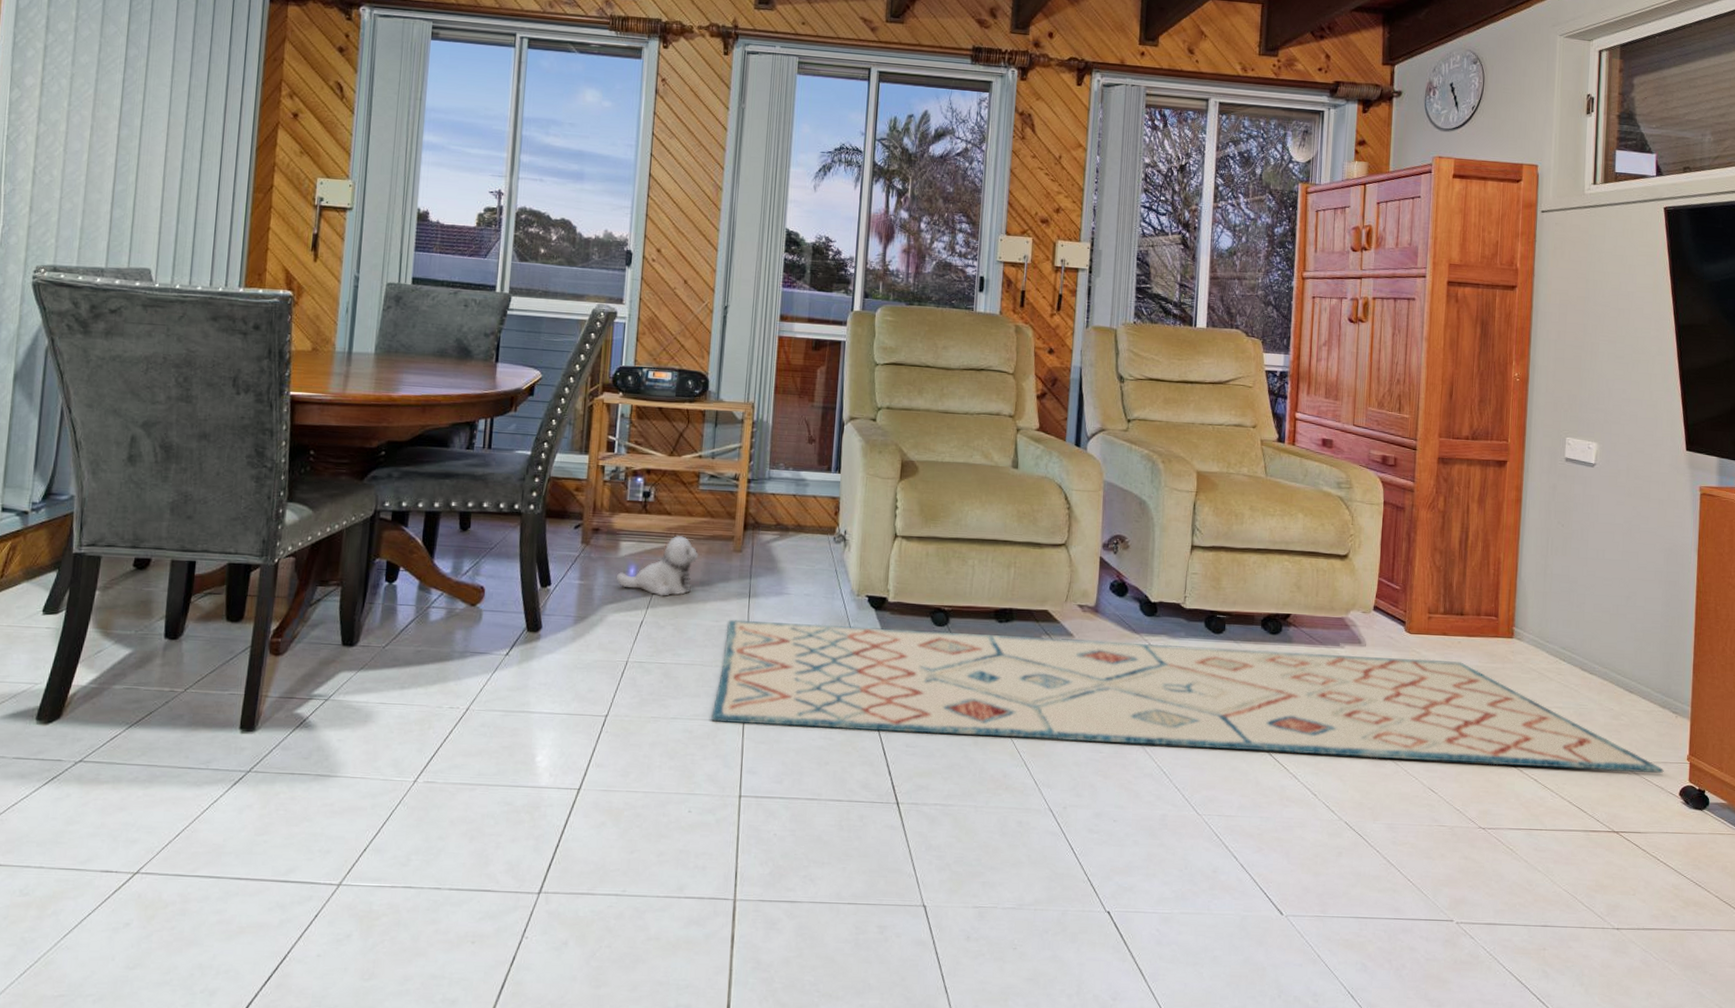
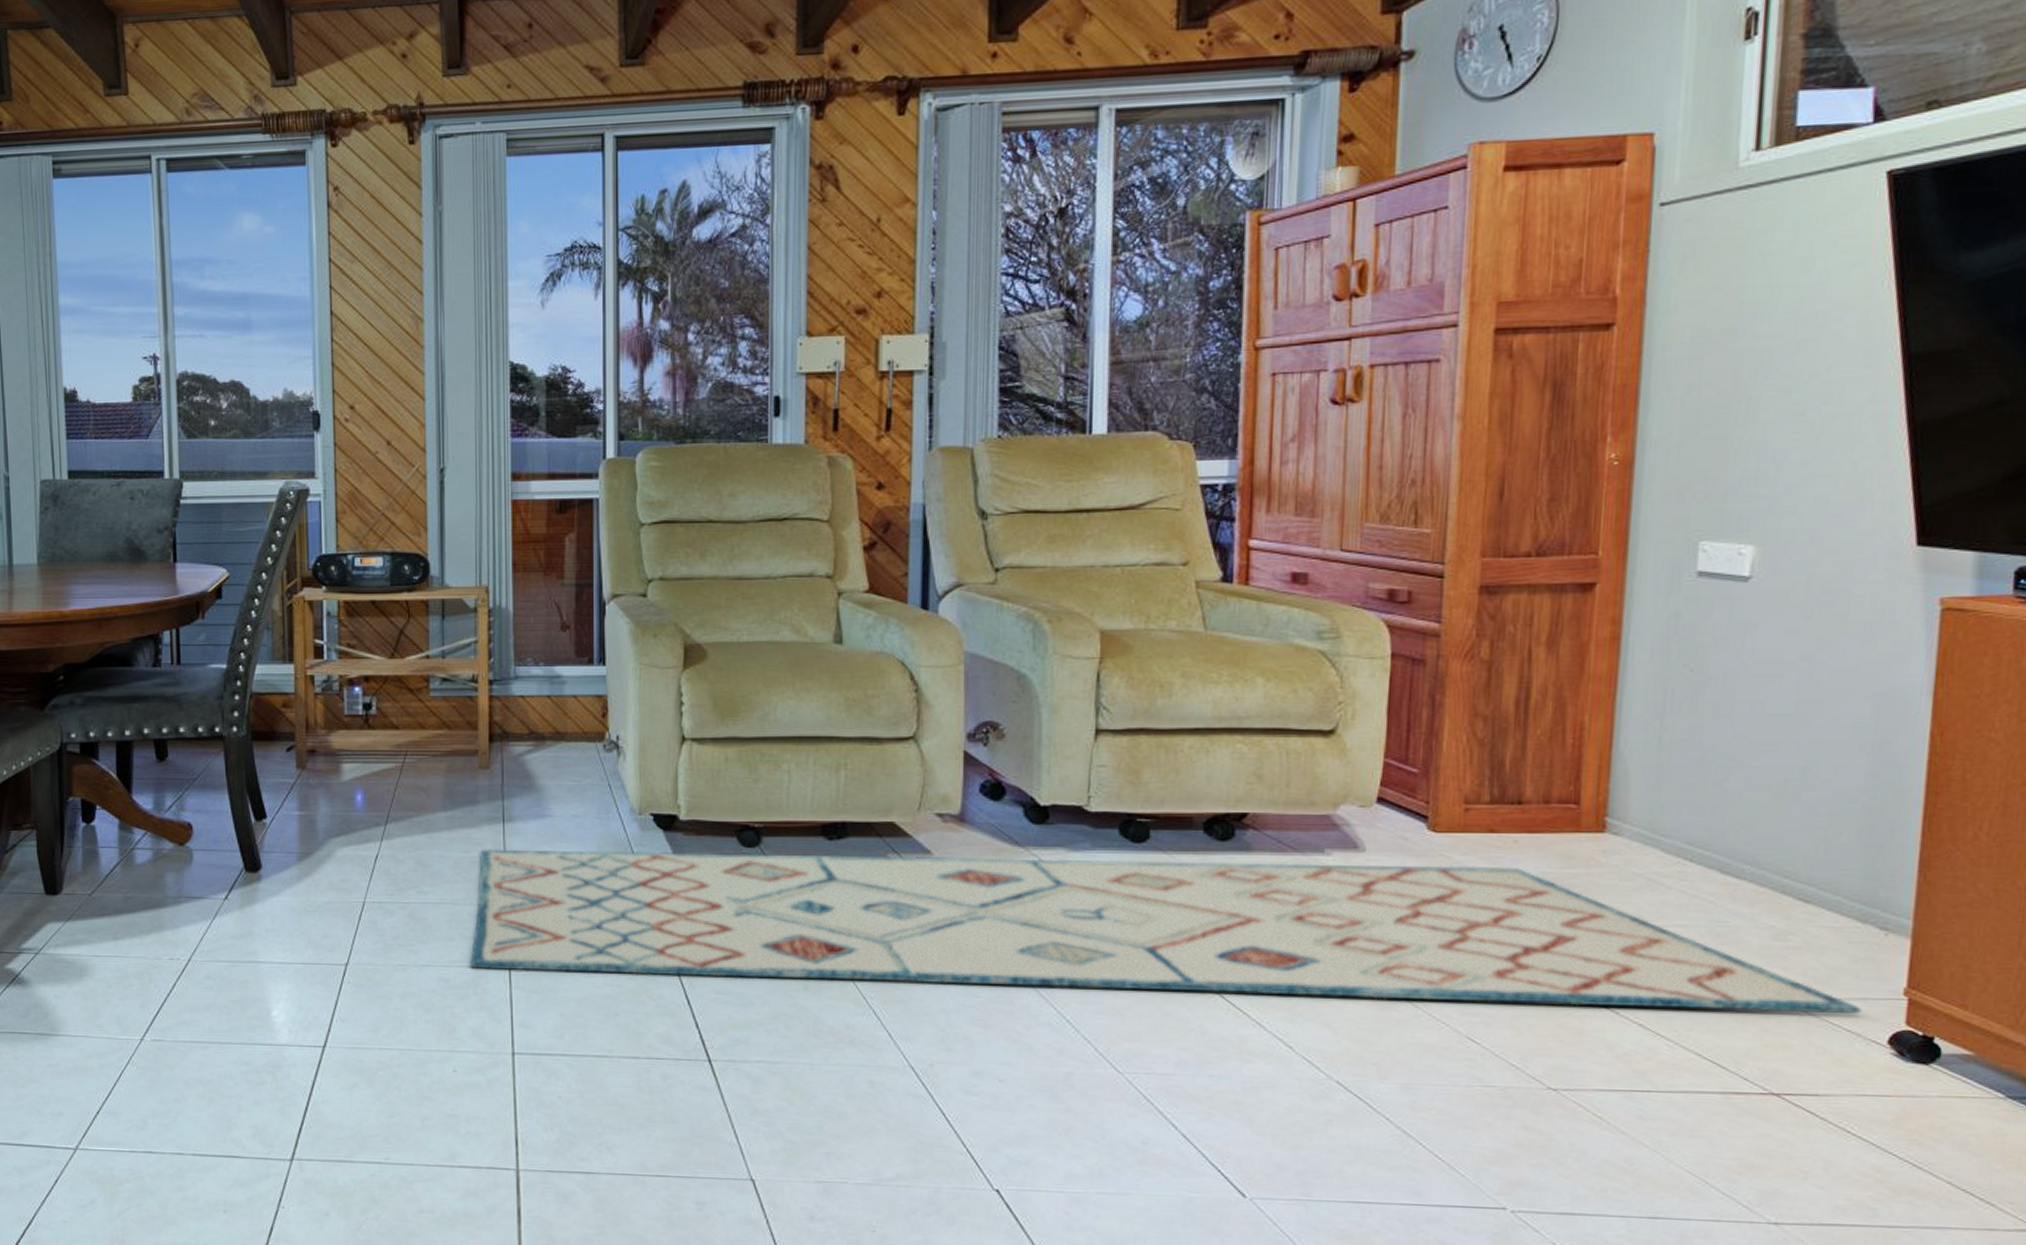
plush toy: present [617,536,698,596] -> none [342,753,436,825]

